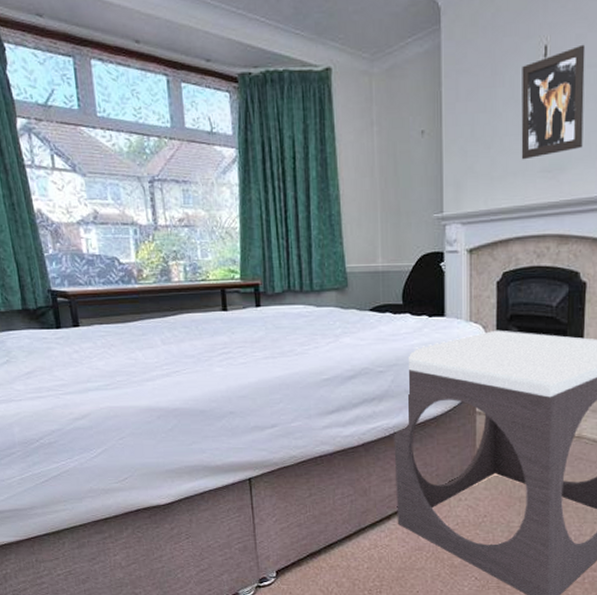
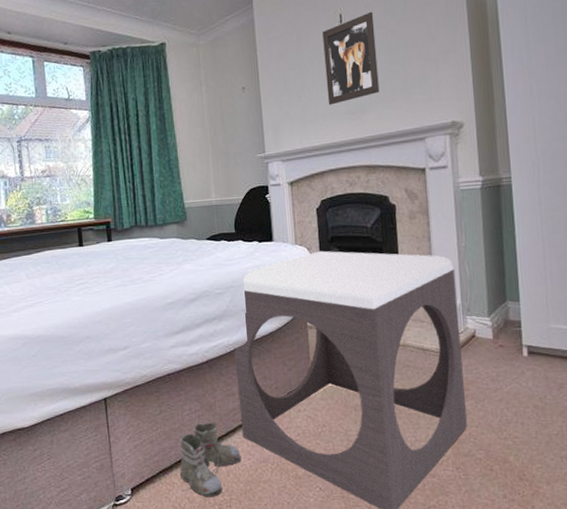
boots: none [328,507,395,582] -> present [180,422,242,497]

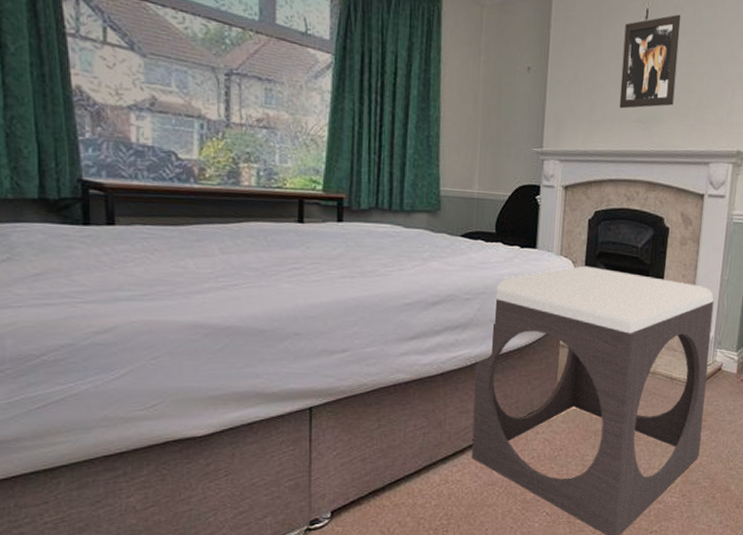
boots: present [180,422,242,497] -> none [393,440,467,521]

